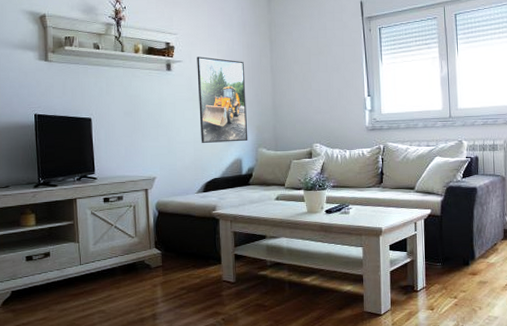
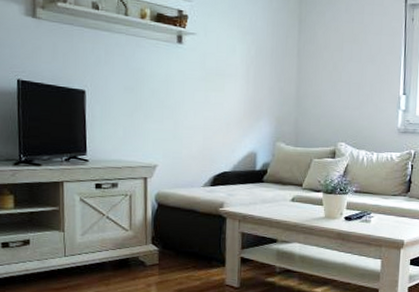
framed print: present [197,57,248,144] -> none [211,30,268,133]

